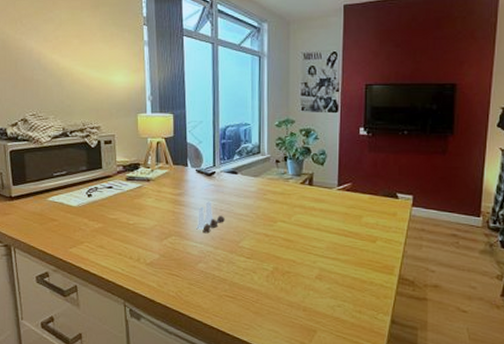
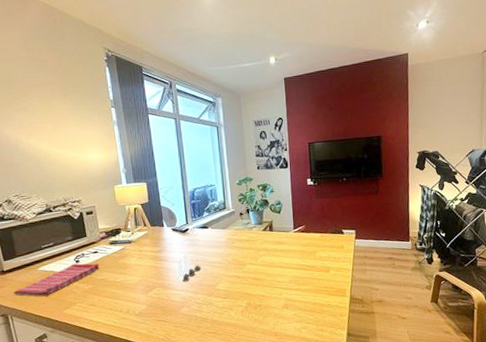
dish towel: none [19,198,112,231] -> present [14,263,99,297]

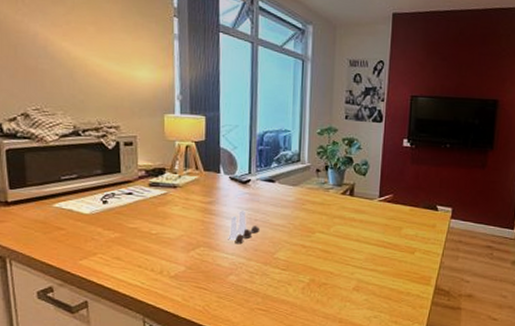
dish towel: present [14,263,99,297] -> none [17,204,132,241]

